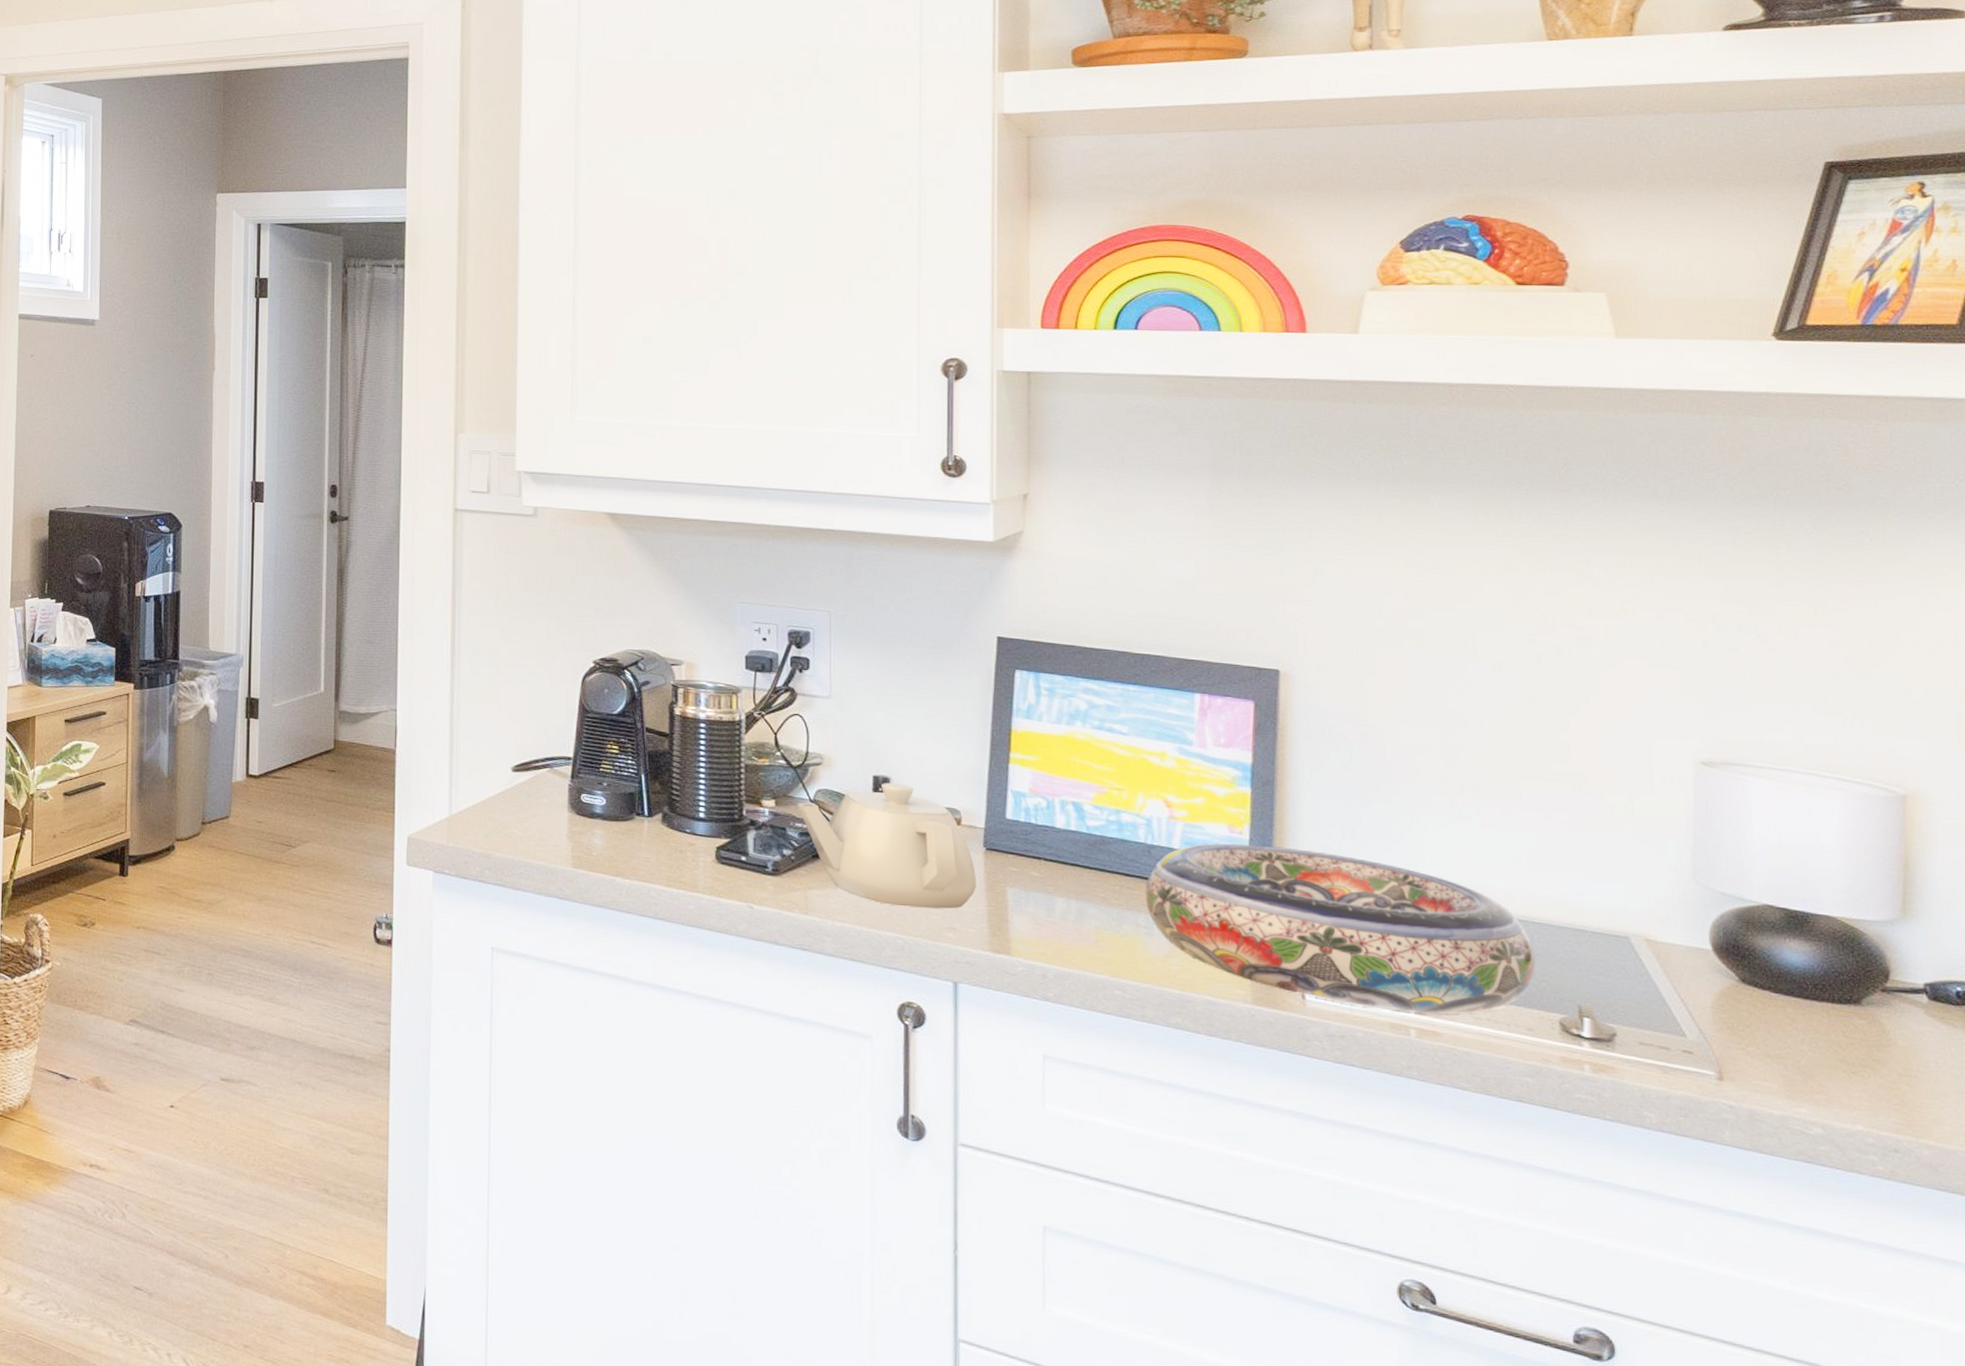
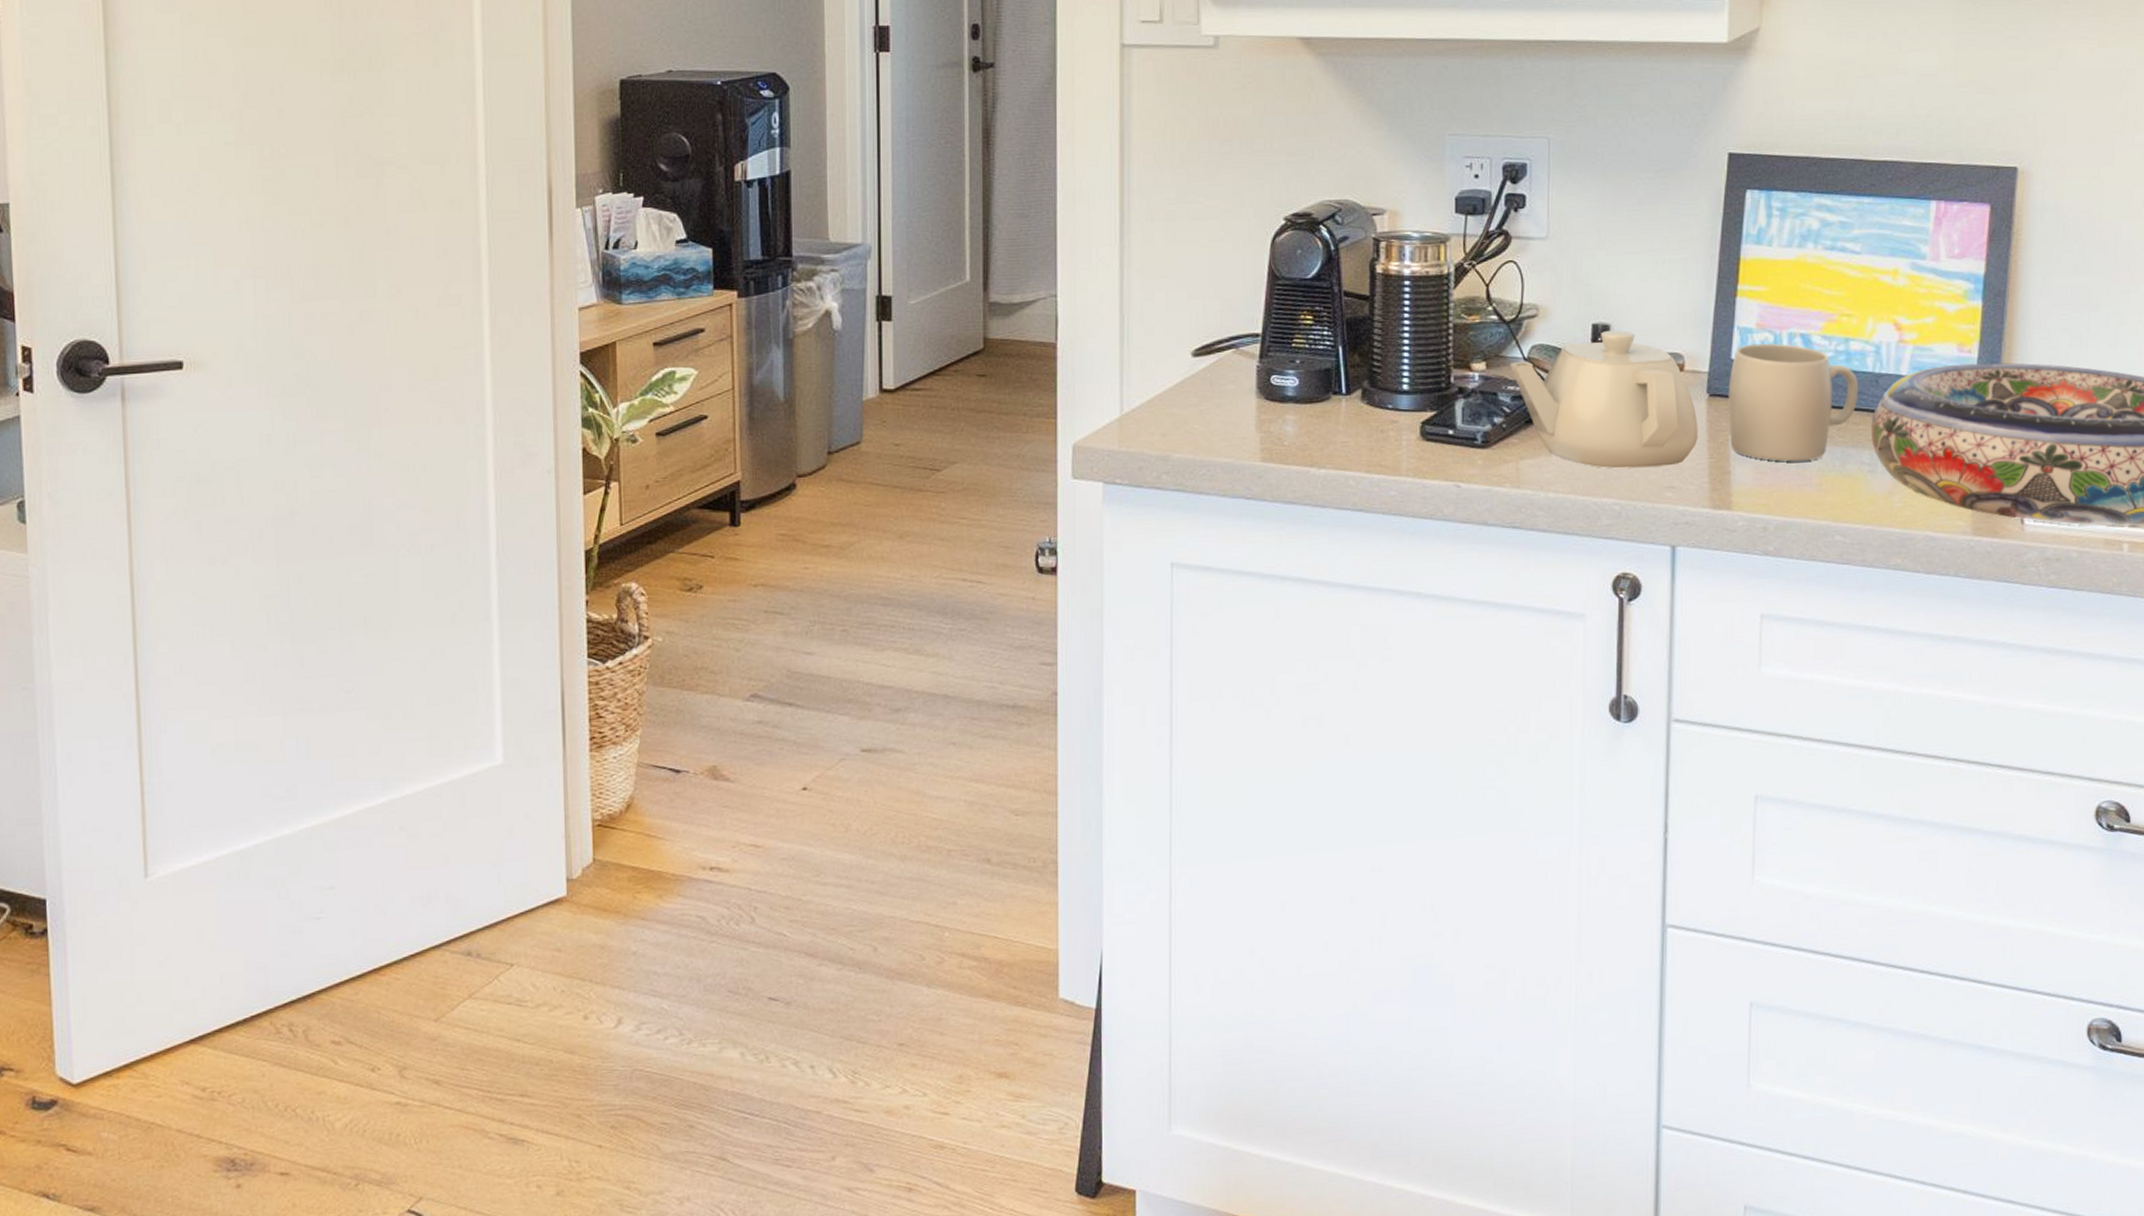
mug: none [1004,806,1132,918] -> present [1728,343,1859,462]

